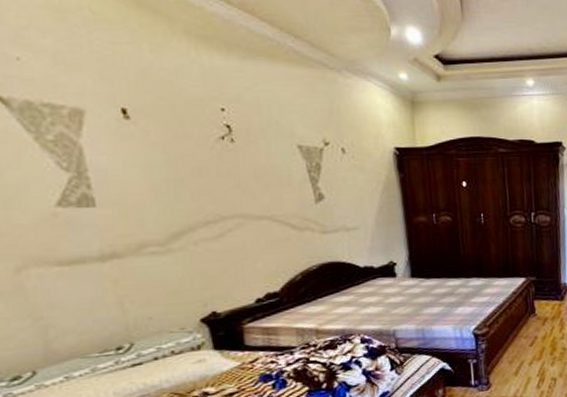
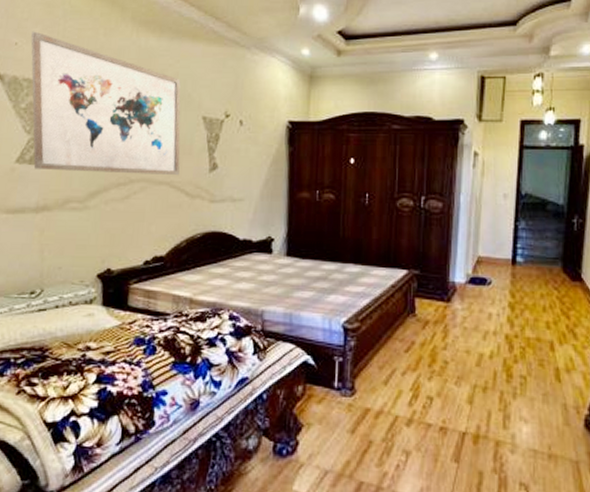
wall art: none [38,43,280,213] -> present [30,31,181,176]

